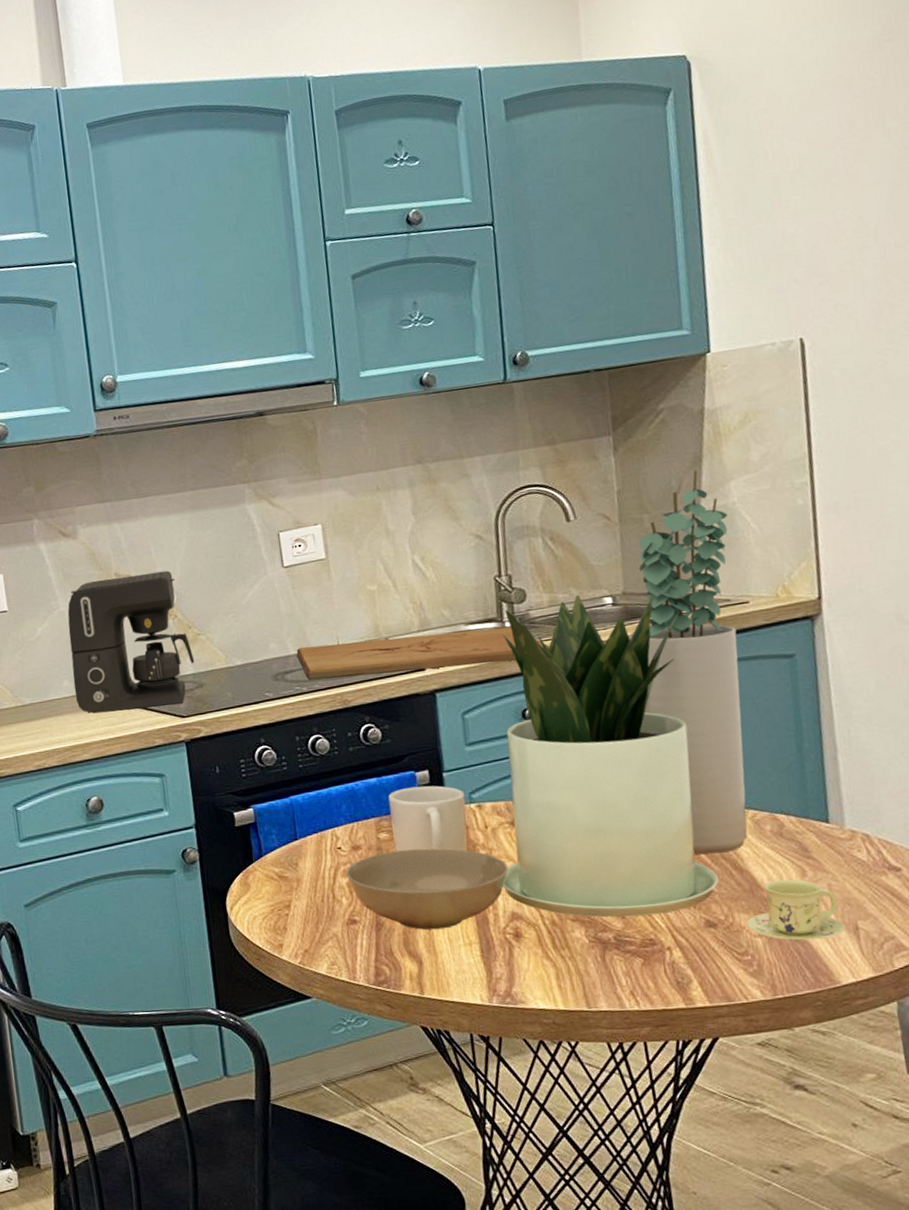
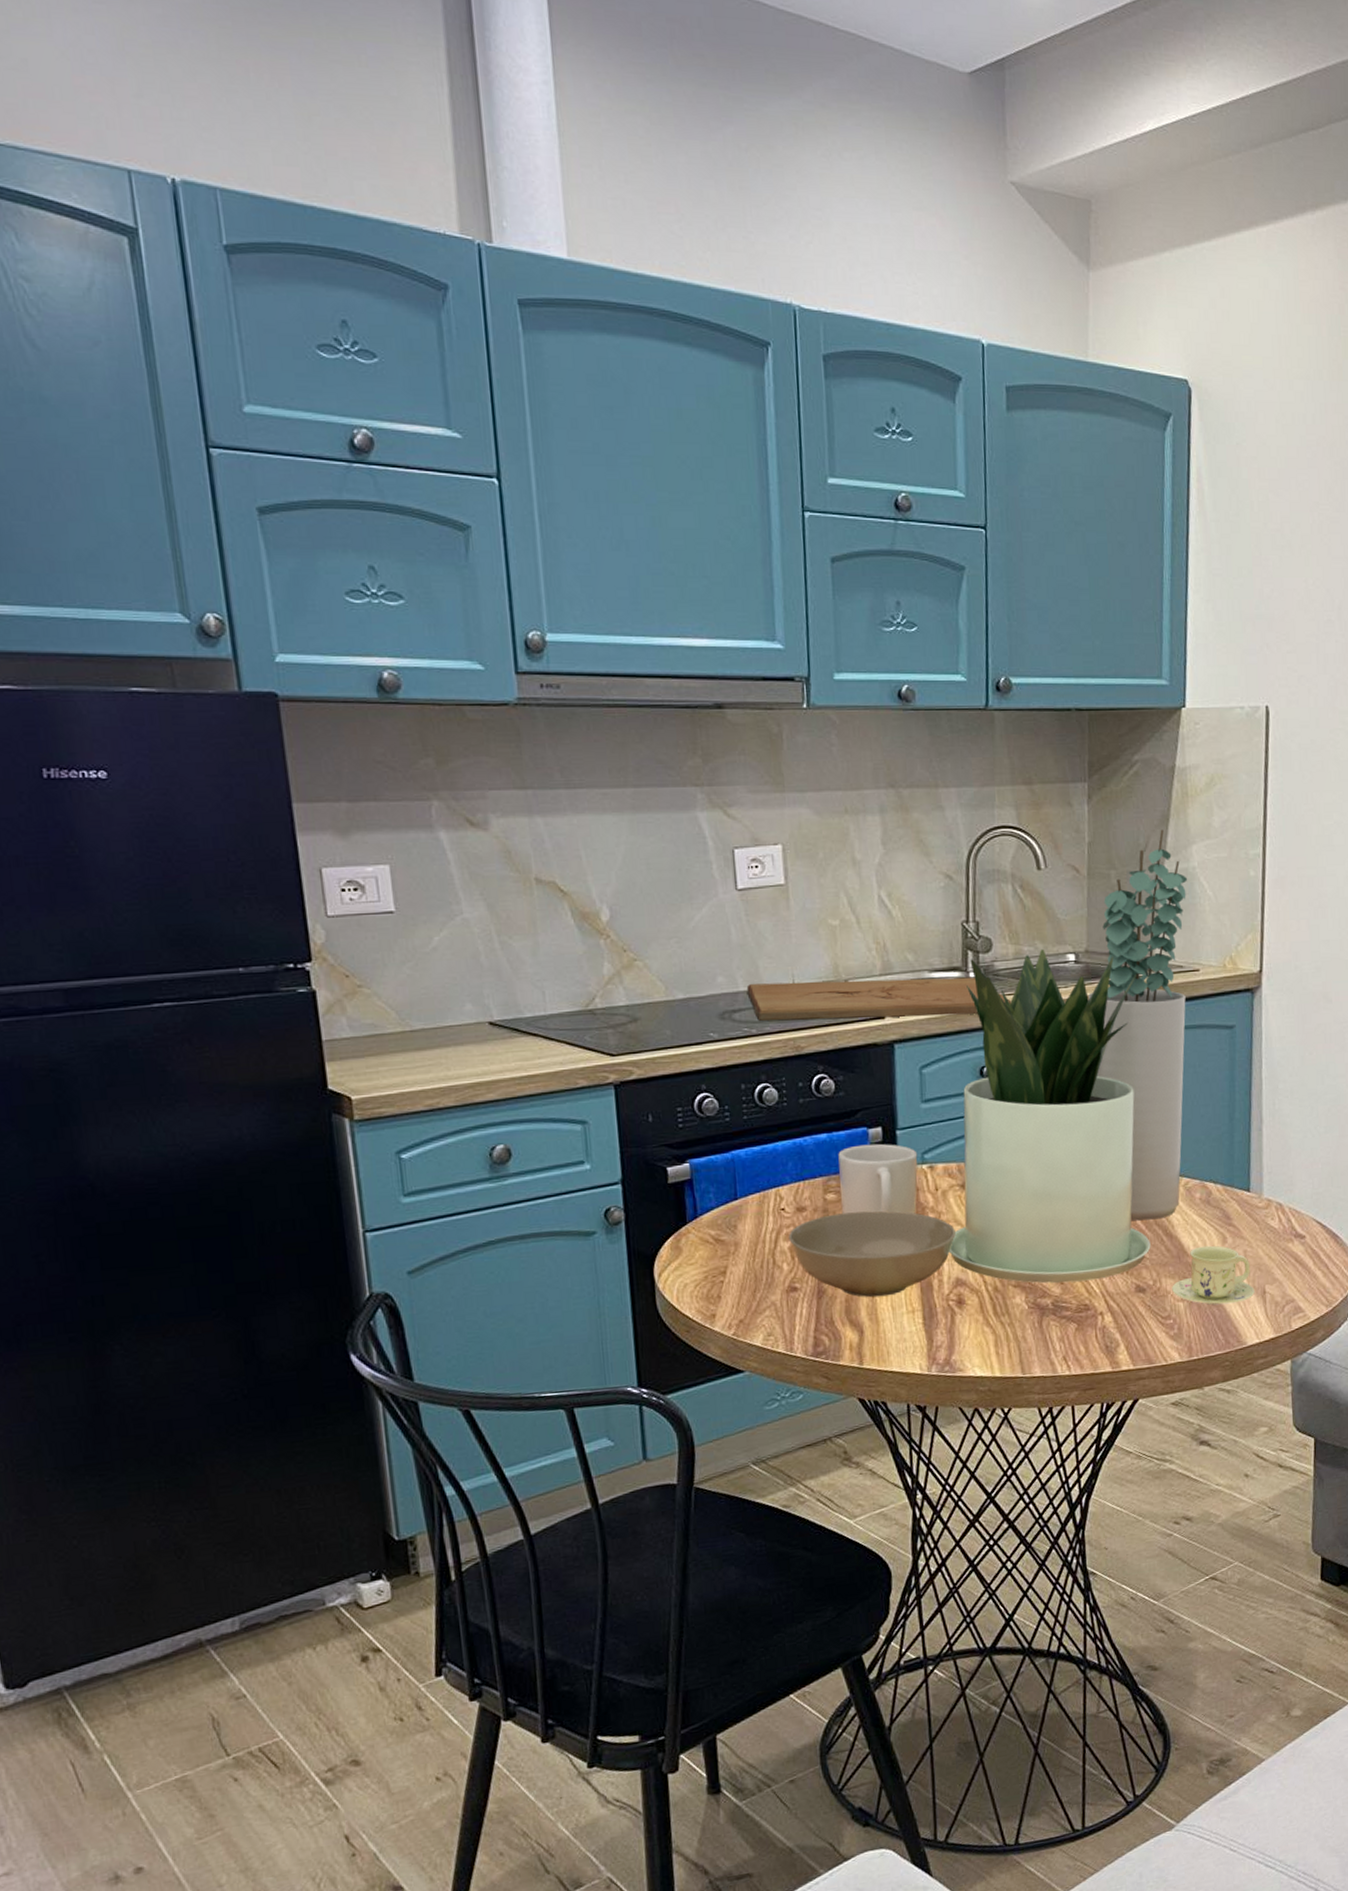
coffee maker: present [67,570,195,713] -> none [473,880,629,1045]

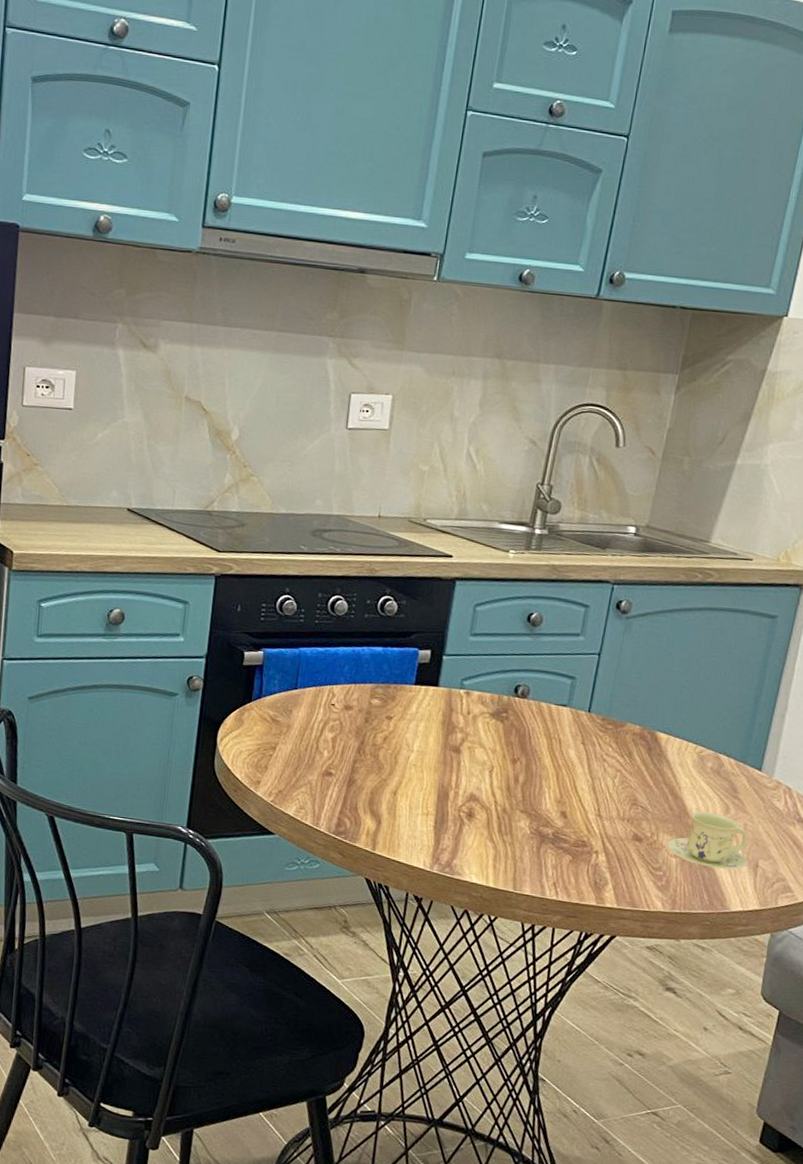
cutting board: present [746,977,1012,1022] -> none [338,510,569,567]
bowl: present [789,1210,956,1298] -> none [333,717,478,797]
mug: present [838,1143,918,1215] -> none [382,662,458,731]
planter: present [949,948,1151,1284] -> none [469,517,690,822]
vase: present [1088,829,1188,1221] -> none [634,426,758,779]

